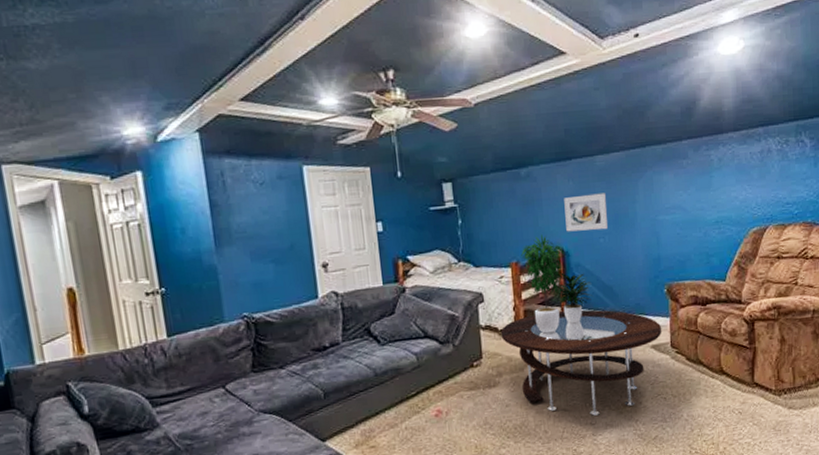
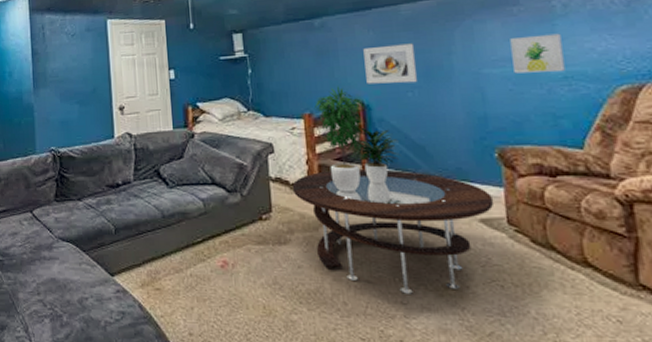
wall art: none [680,184,717,220] -> present [510,33,565,74]

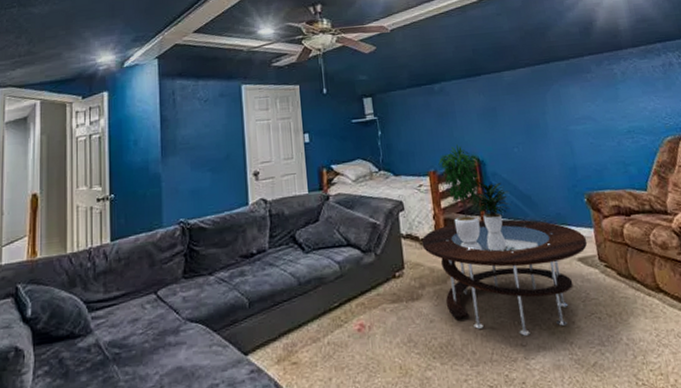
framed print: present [363,43,417,84] -> none [476,105,521,142]
wall art: present [510,33,565,74] -> none [587,95,628,129]

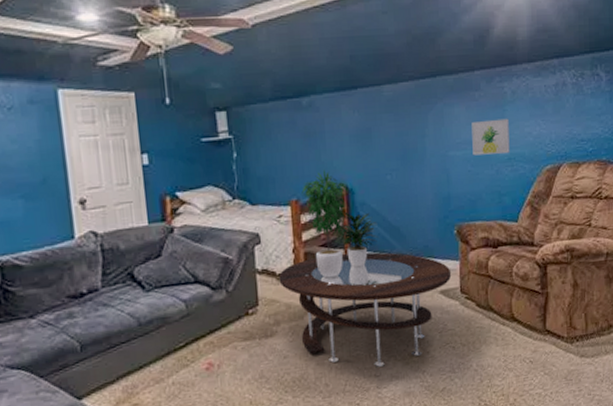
wall art: none [587,95,628,129] -> present [471,118,510,156]

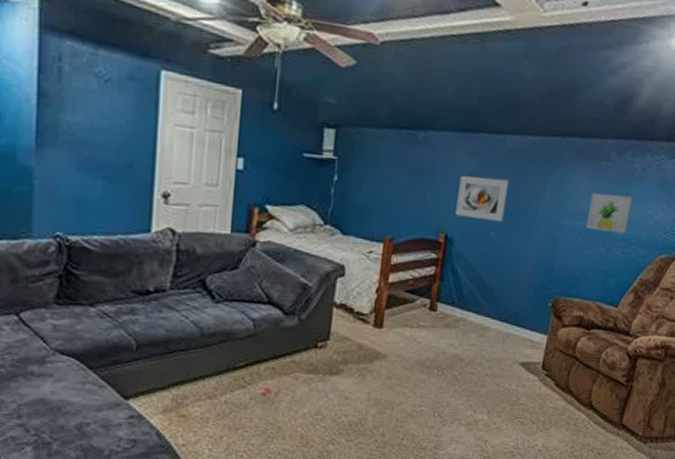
coffee table: present [278,252,452,367] -> none [355,302,537,428]
potted plant: present [301,170,380,278] -> none [397,213,471,327]
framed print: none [349,125,396,168] -> present [455,176,510,223]

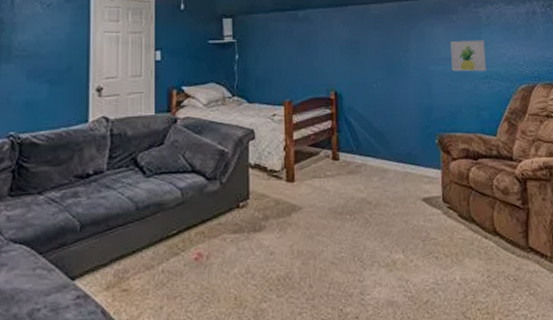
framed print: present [455,176,510,223] -> none [339,40,381,76]

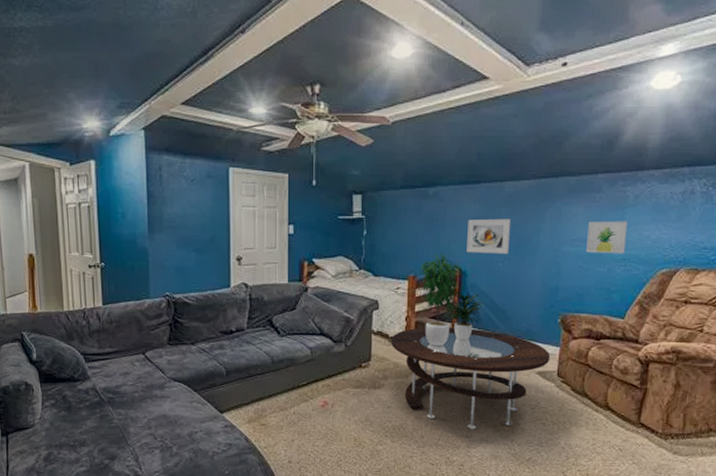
coffee table: none [269,154,434,272] -> present [391,326,551,429]
potted plant: none [295,76,365,177] -> present [419,253,486,346]
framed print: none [339,40,381,76] -> present [466,218,512,255]

